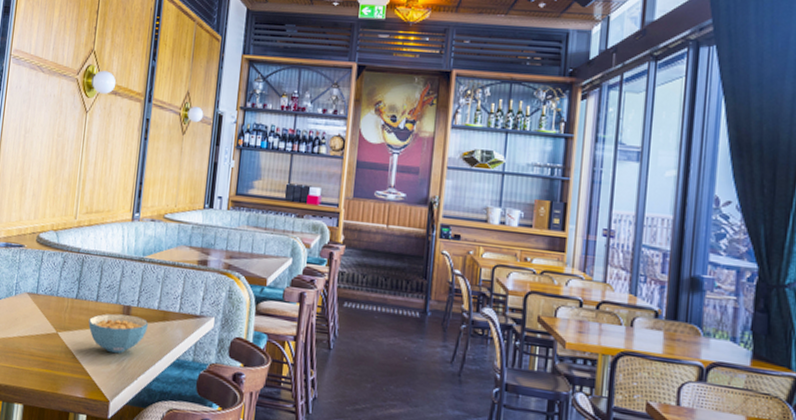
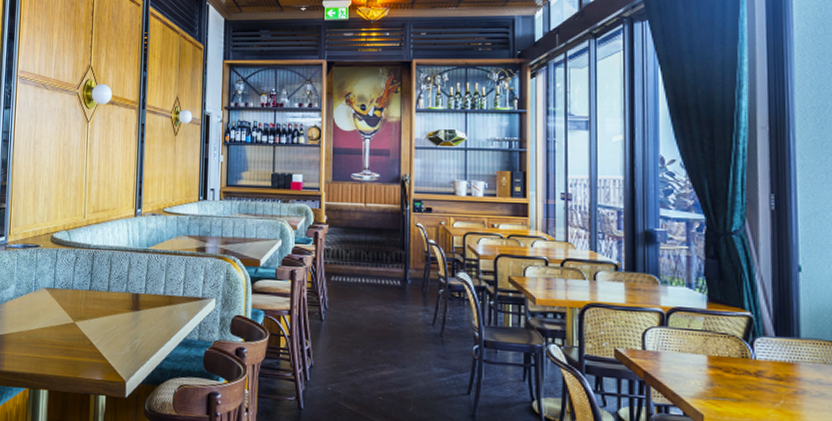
cereal bowl: present [88,313,149,354] -> none [102,301,156,338]

